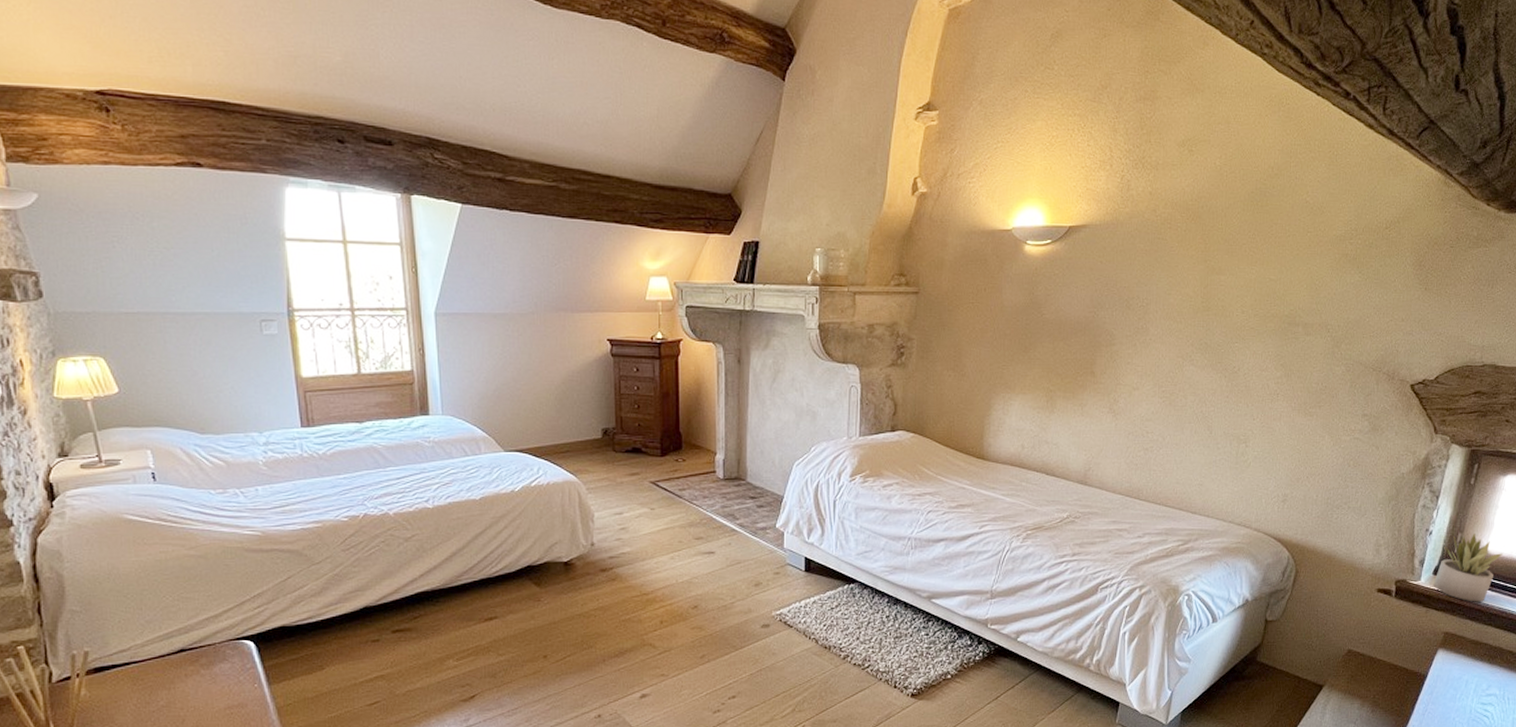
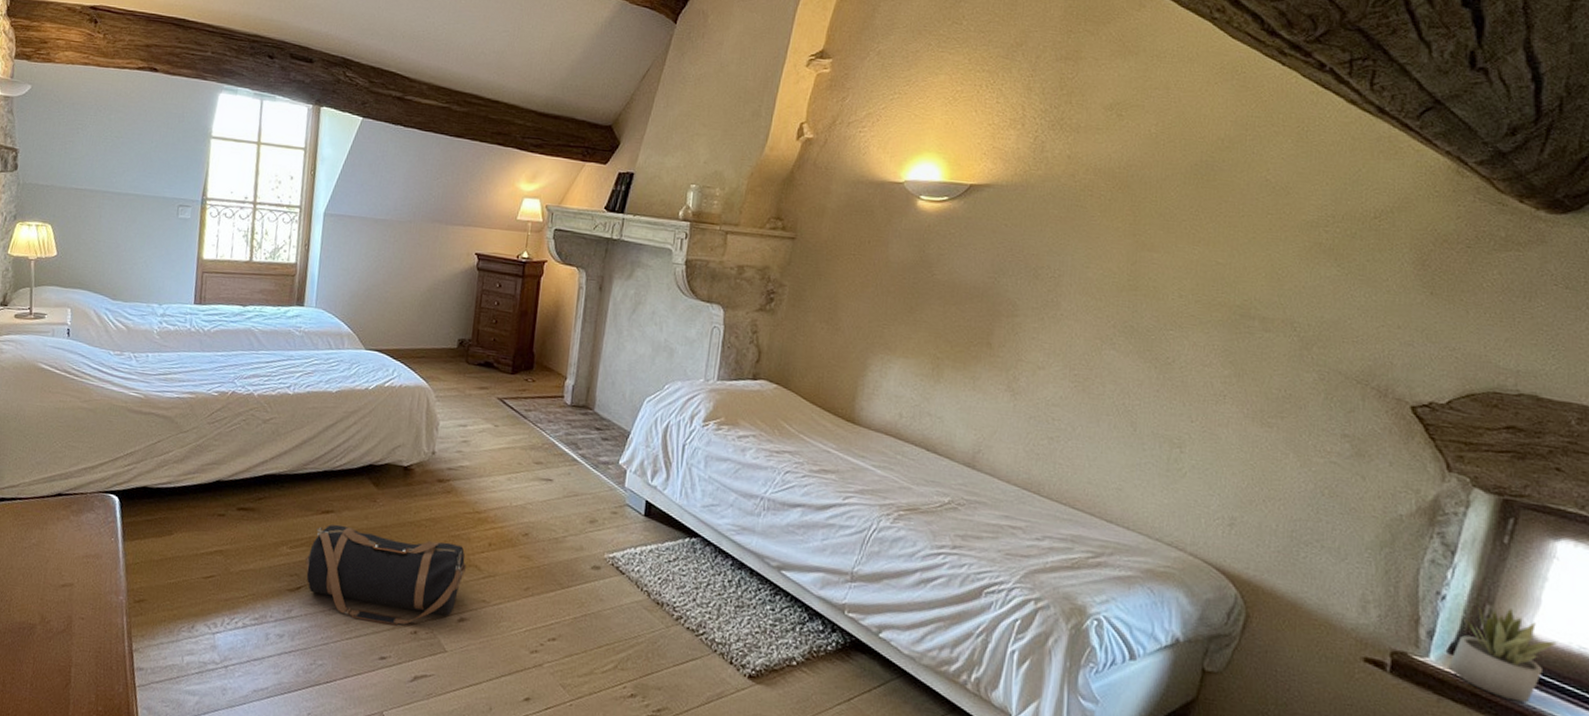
duffel bag: none [475,627,642,715] -> present [305,524,467,626]

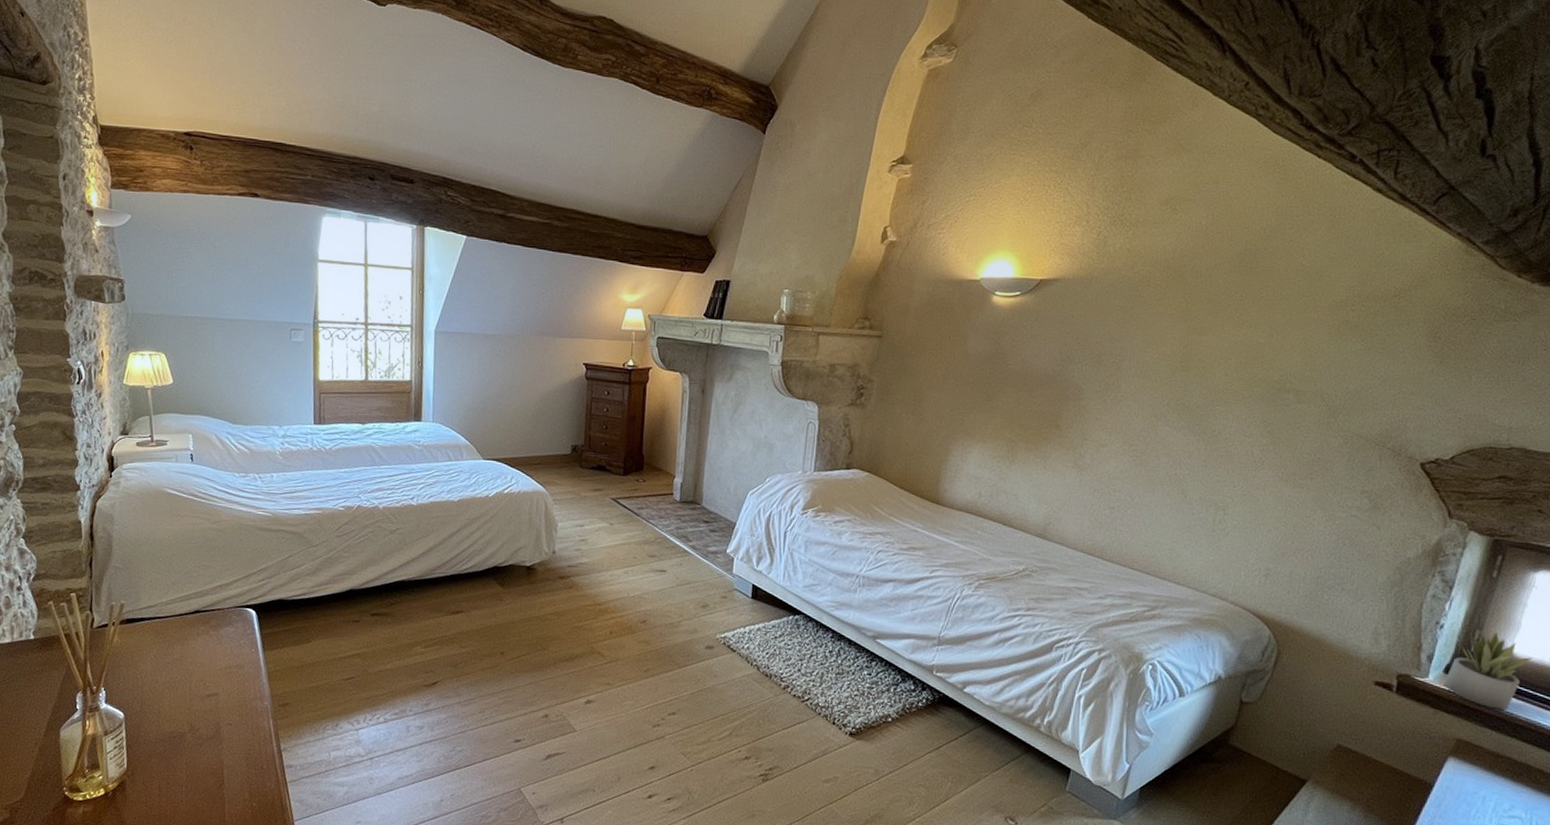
duffel bag: present [305,524,467,626] -> none [439,623,591,711]

